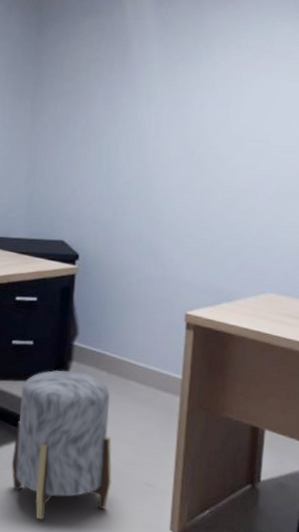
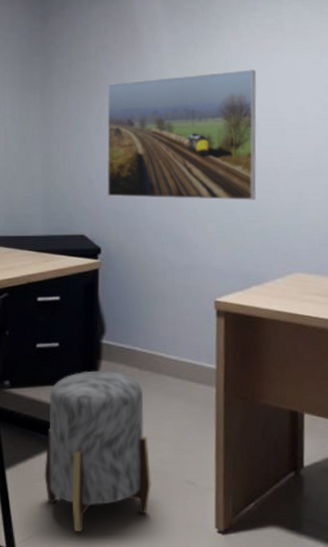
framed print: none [89,90,243,219] -> present [106,70,257,200]

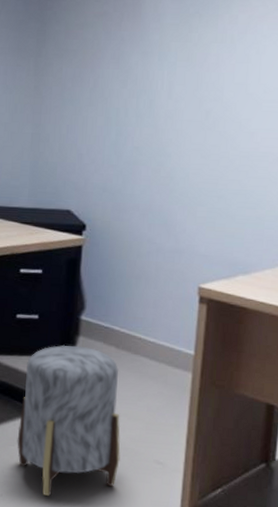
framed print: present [106,70,257,200] -> none [97,45,264,186]

